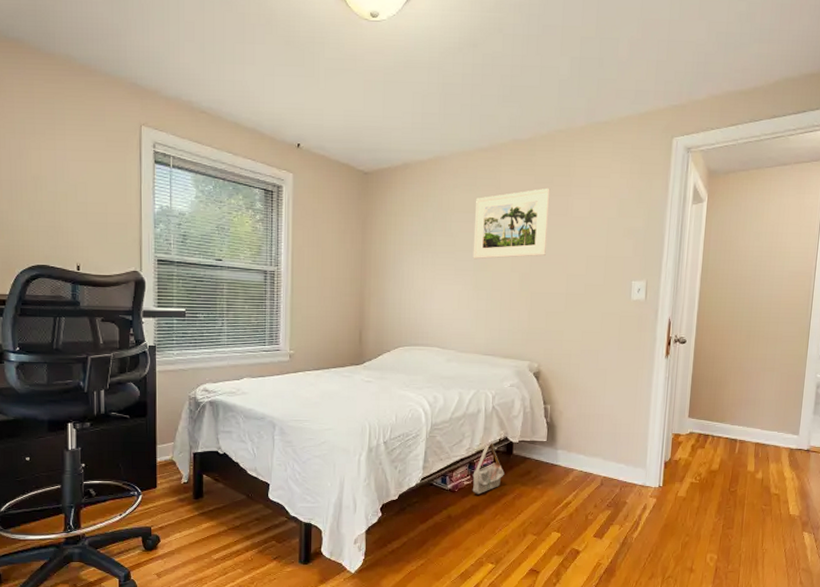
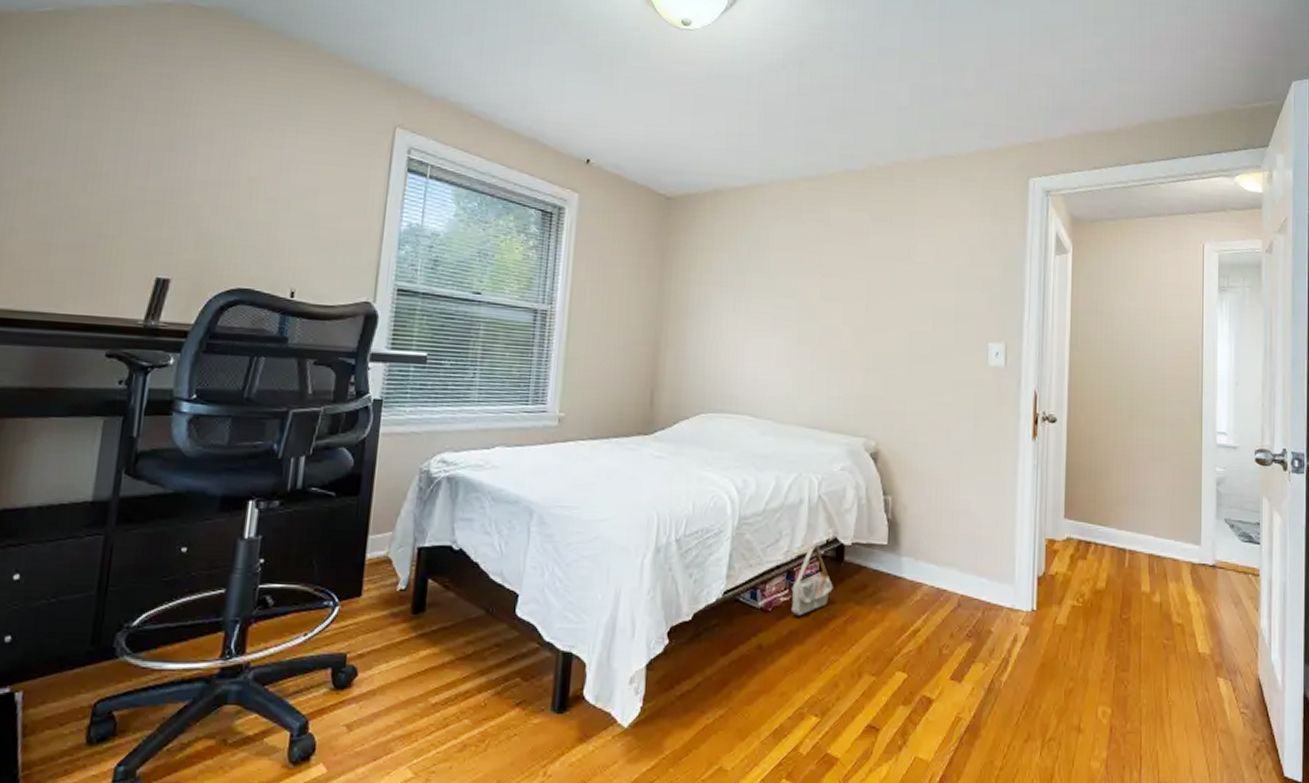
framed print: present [473,188,550,260] -> none [795,227,889,308]

